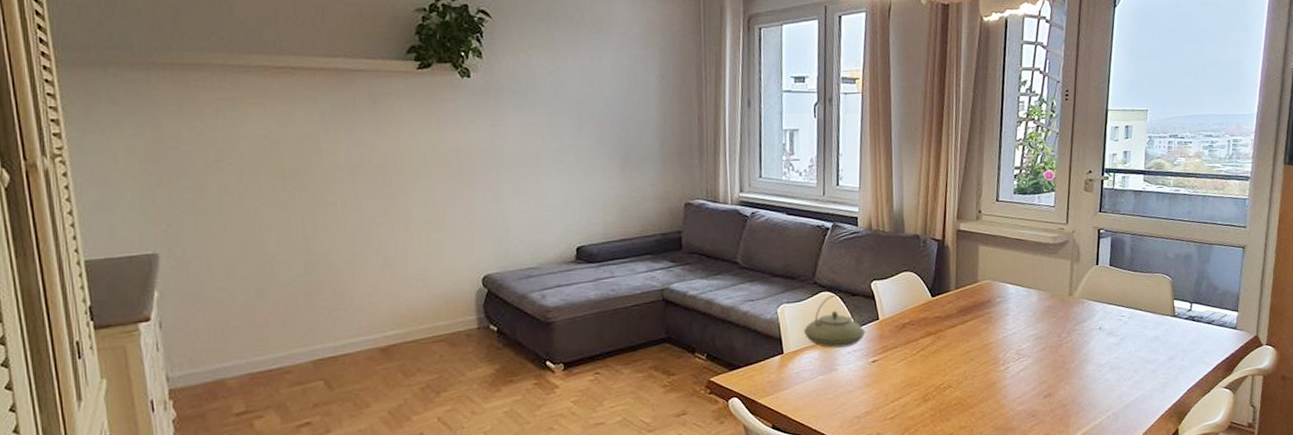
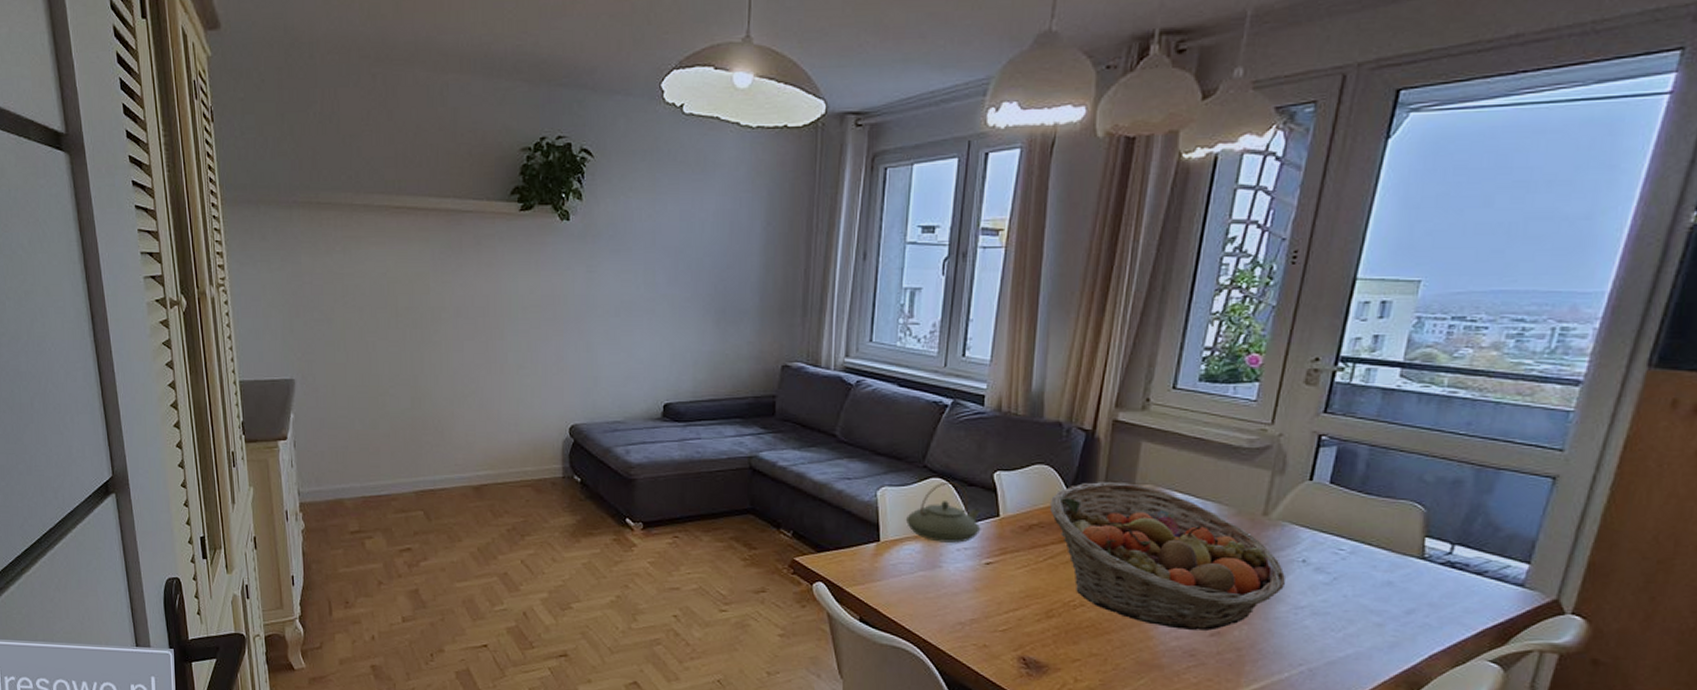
fruit basket: none [916,280,1090,396] -> present [1049,482,1285,631]

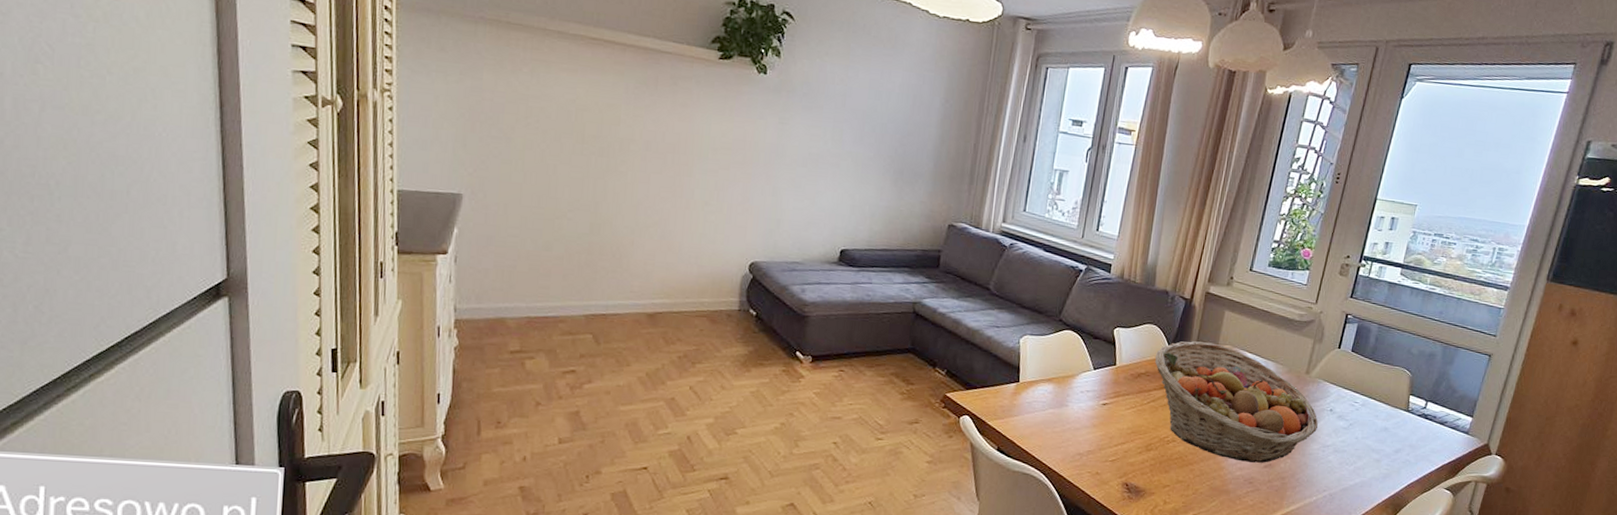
teapot: present [905,481,982,543] -> none [1041,334,1103,386]

